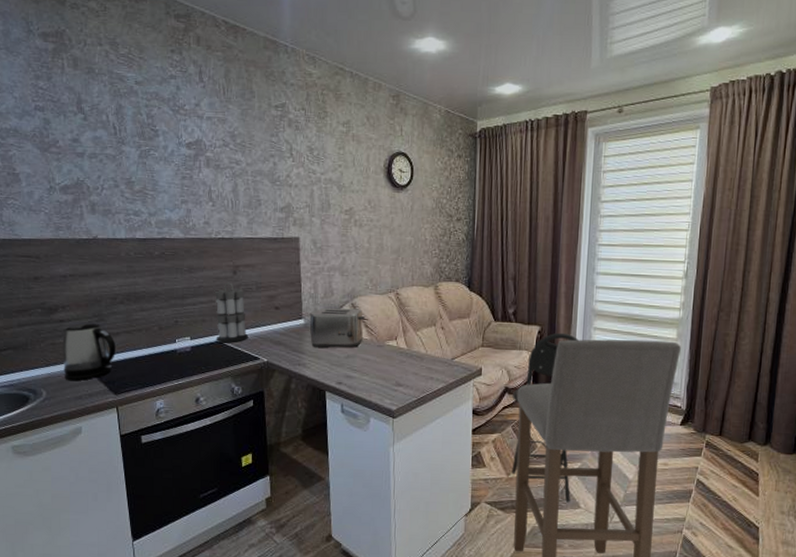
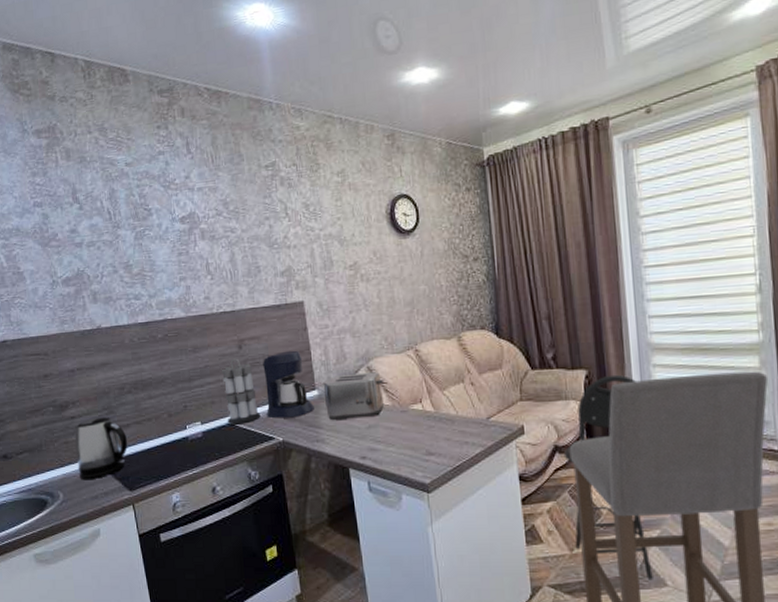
coffee maker: none [254,281,300,342] -> present [262,350,315,419]

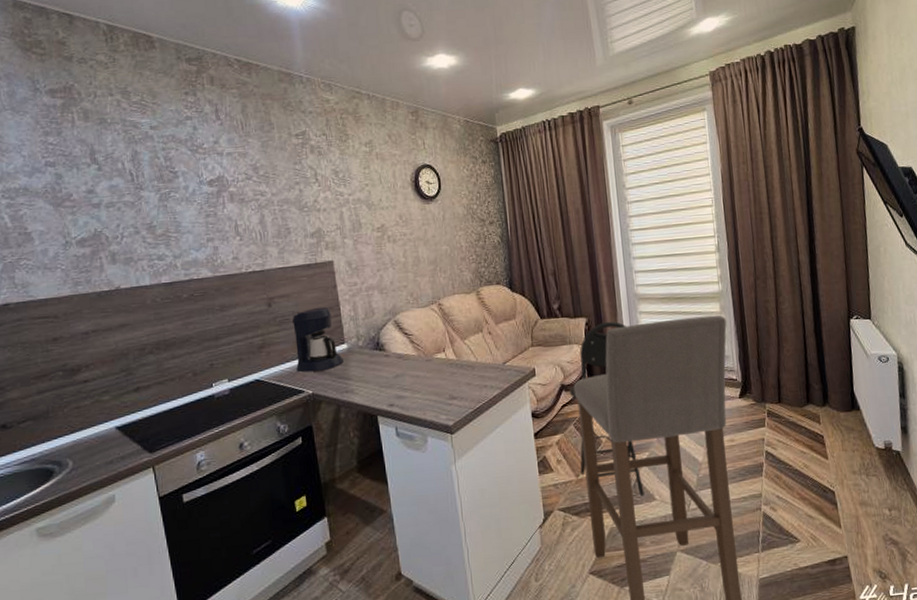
kettle: present [75,417,128,481] -> none [88,379,149,446]
spice rack: present [221,358,261,425] -> none [249,316,290,381]
toaster: present [323,372,384,421] -> none [352,325,410,372]

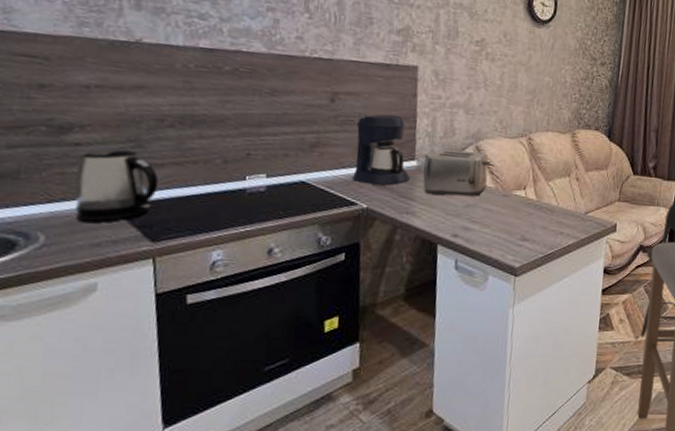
kettle: none [88,379,149,446] -> present [75,149,159,224]
toaster: none [352,325,410,372] -> present [423,149,492,197]

